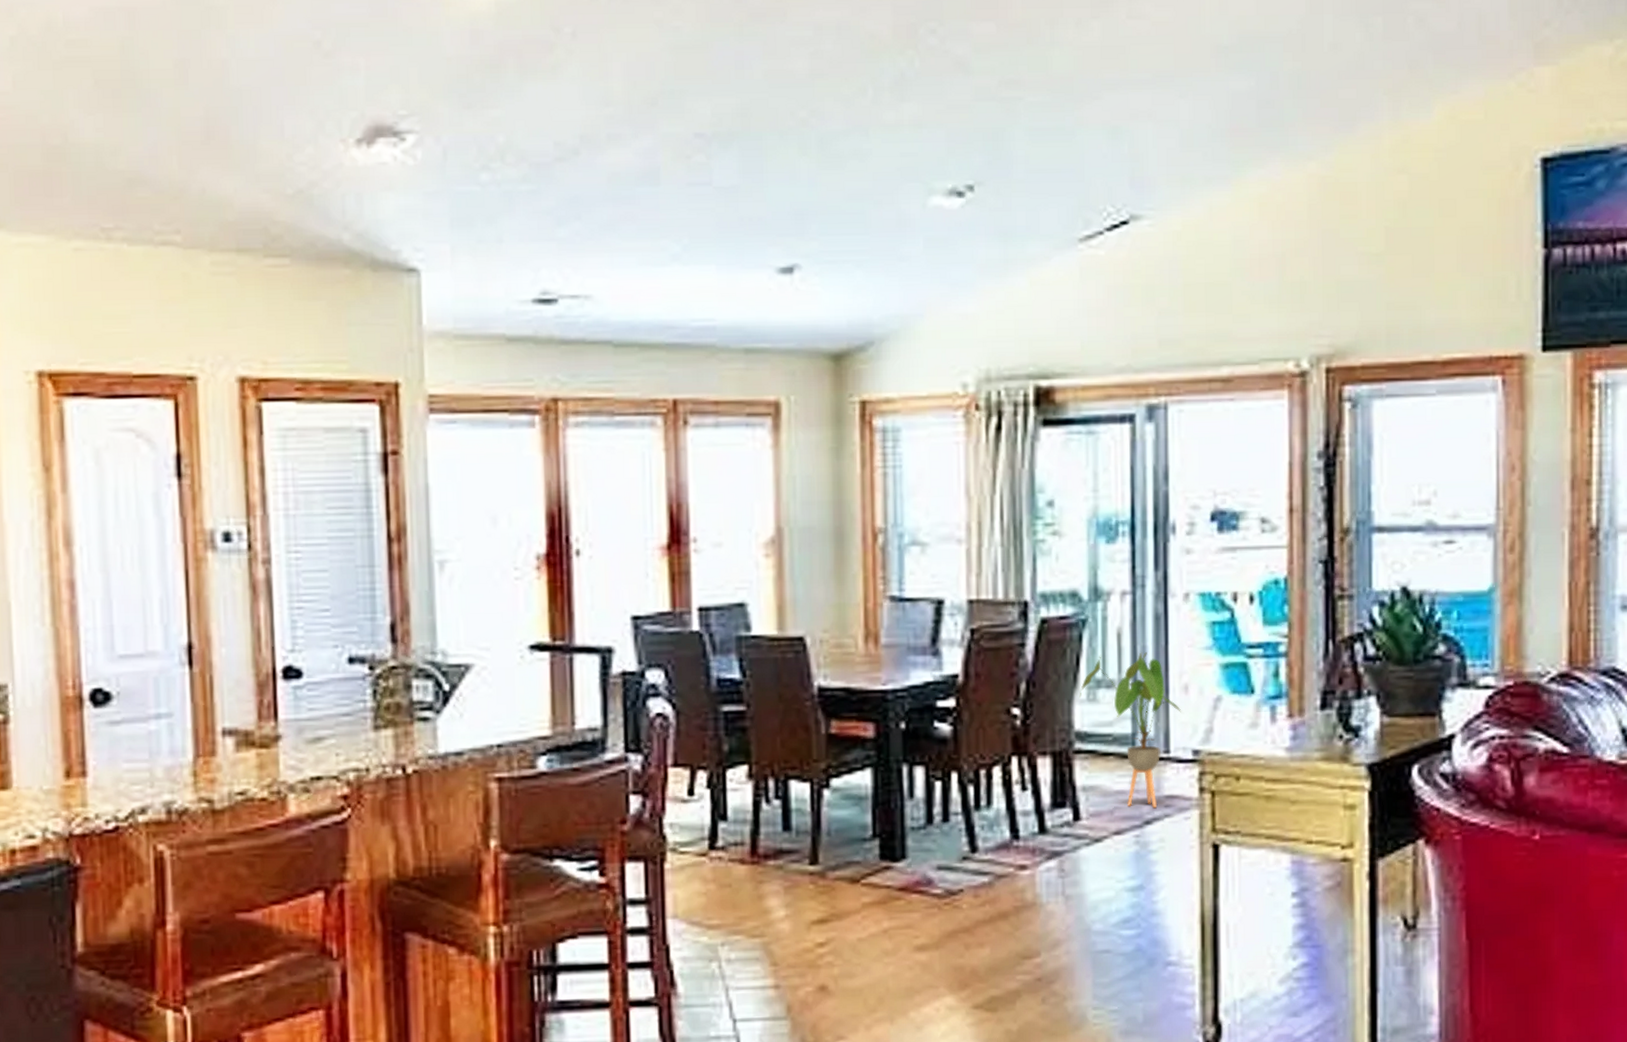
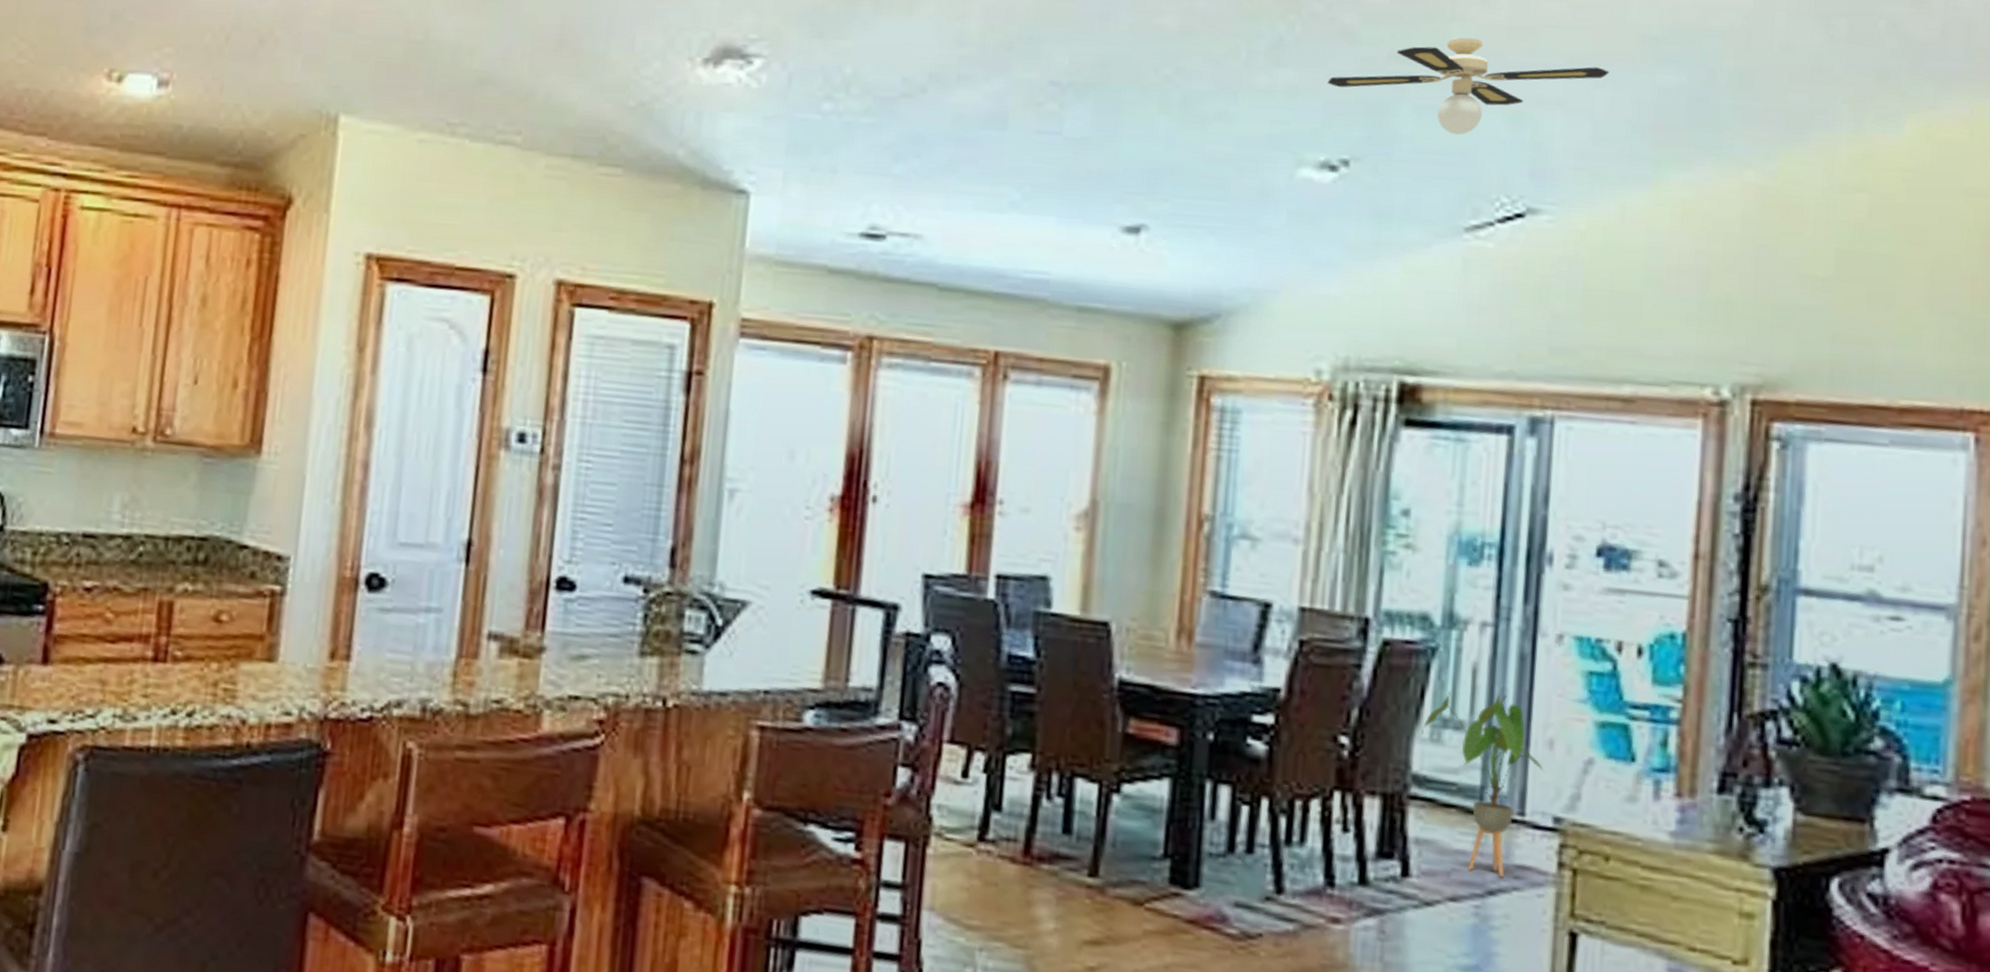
ceiling fan: none [948,60,1190,152] -> present [1327,37,1610,135]

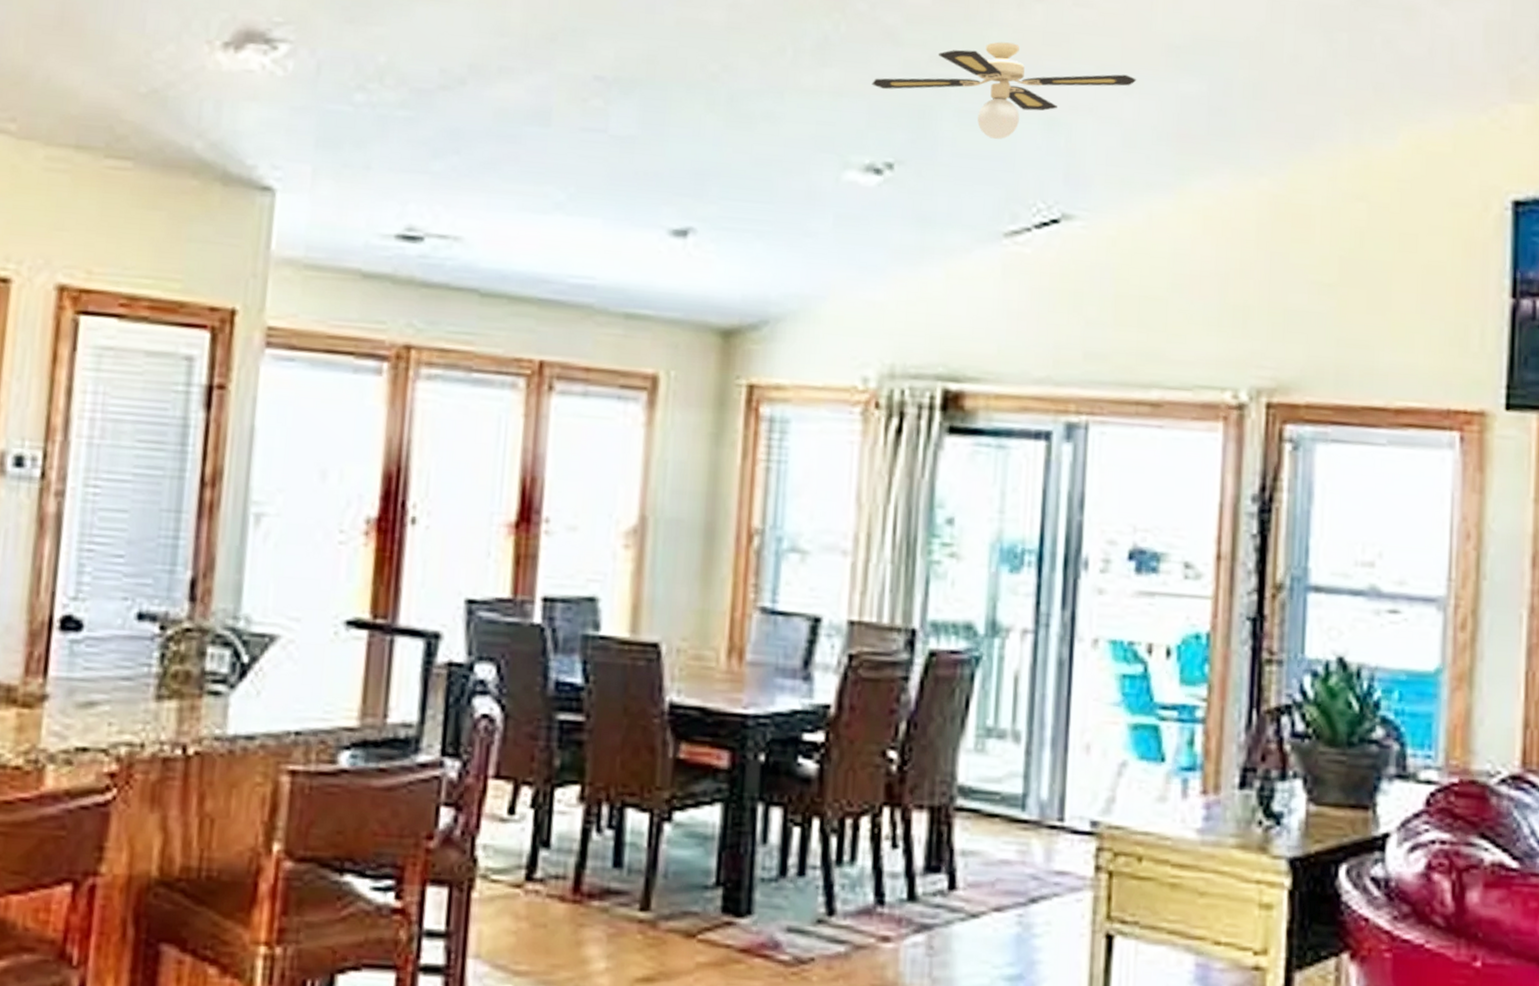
house plant: present [1421,691,1543,878] -> none [966,700,1080,885]

